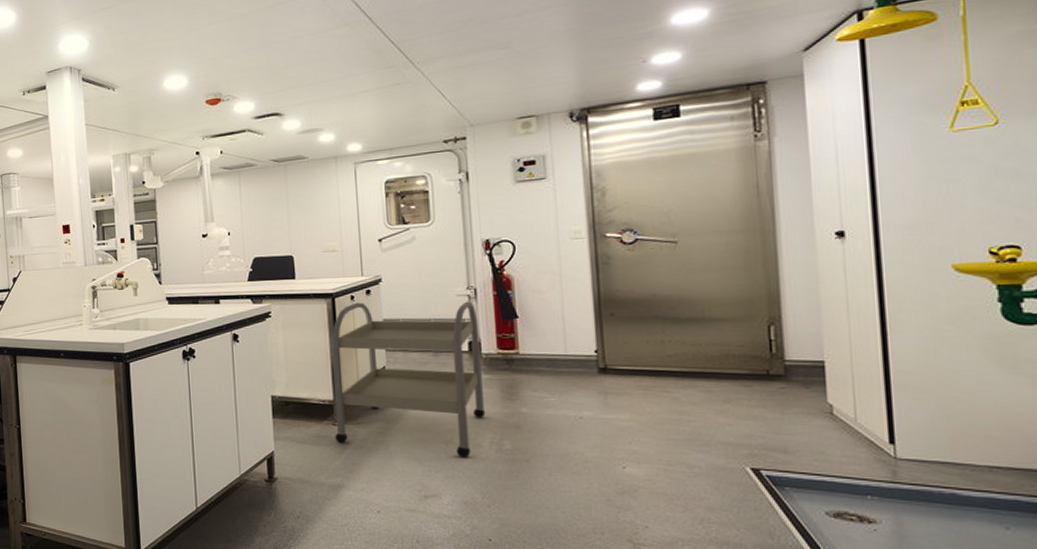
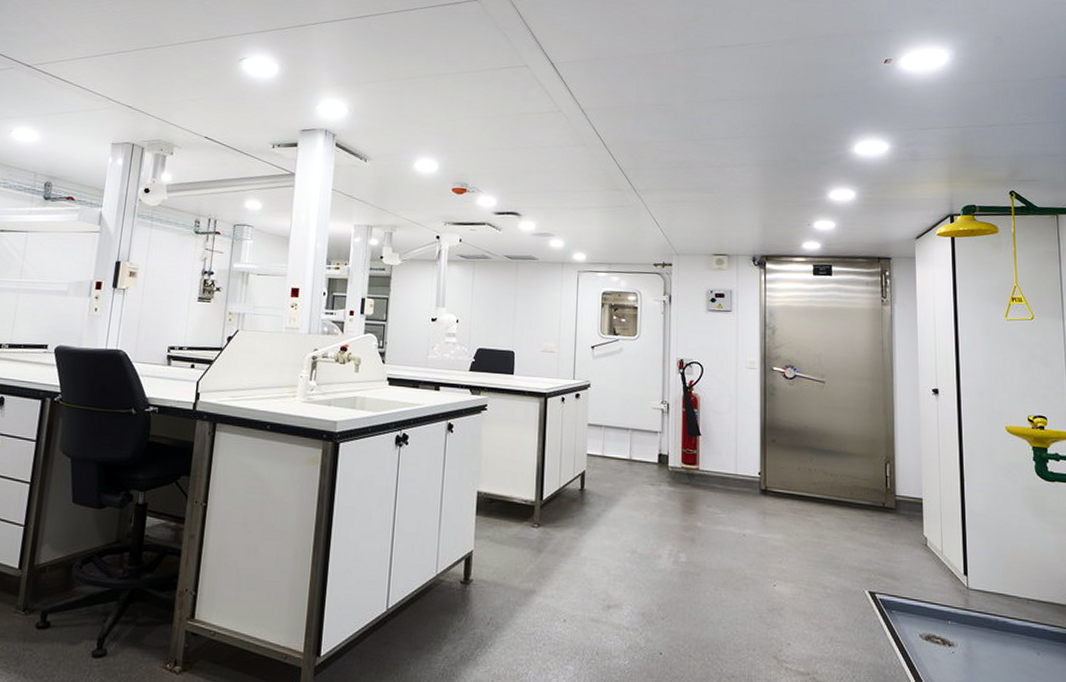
utility cart: present [332,301,486,459] -> none [533,404,668,569]

